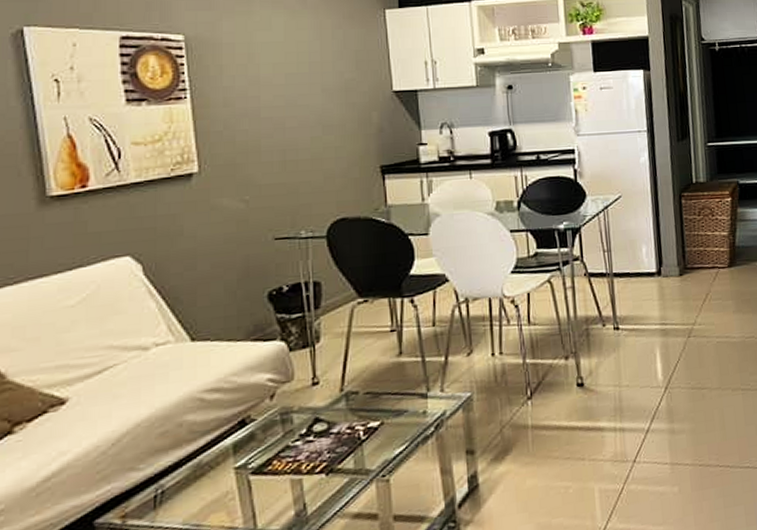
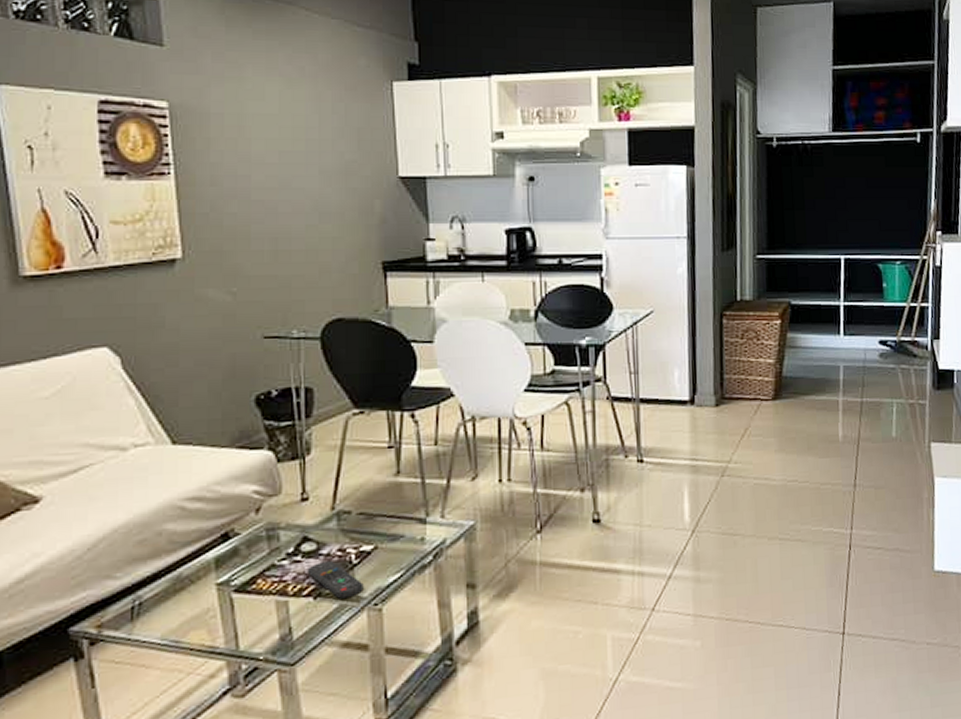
remote control: none [319,438,372,474] -> present [307,560,364,599]

